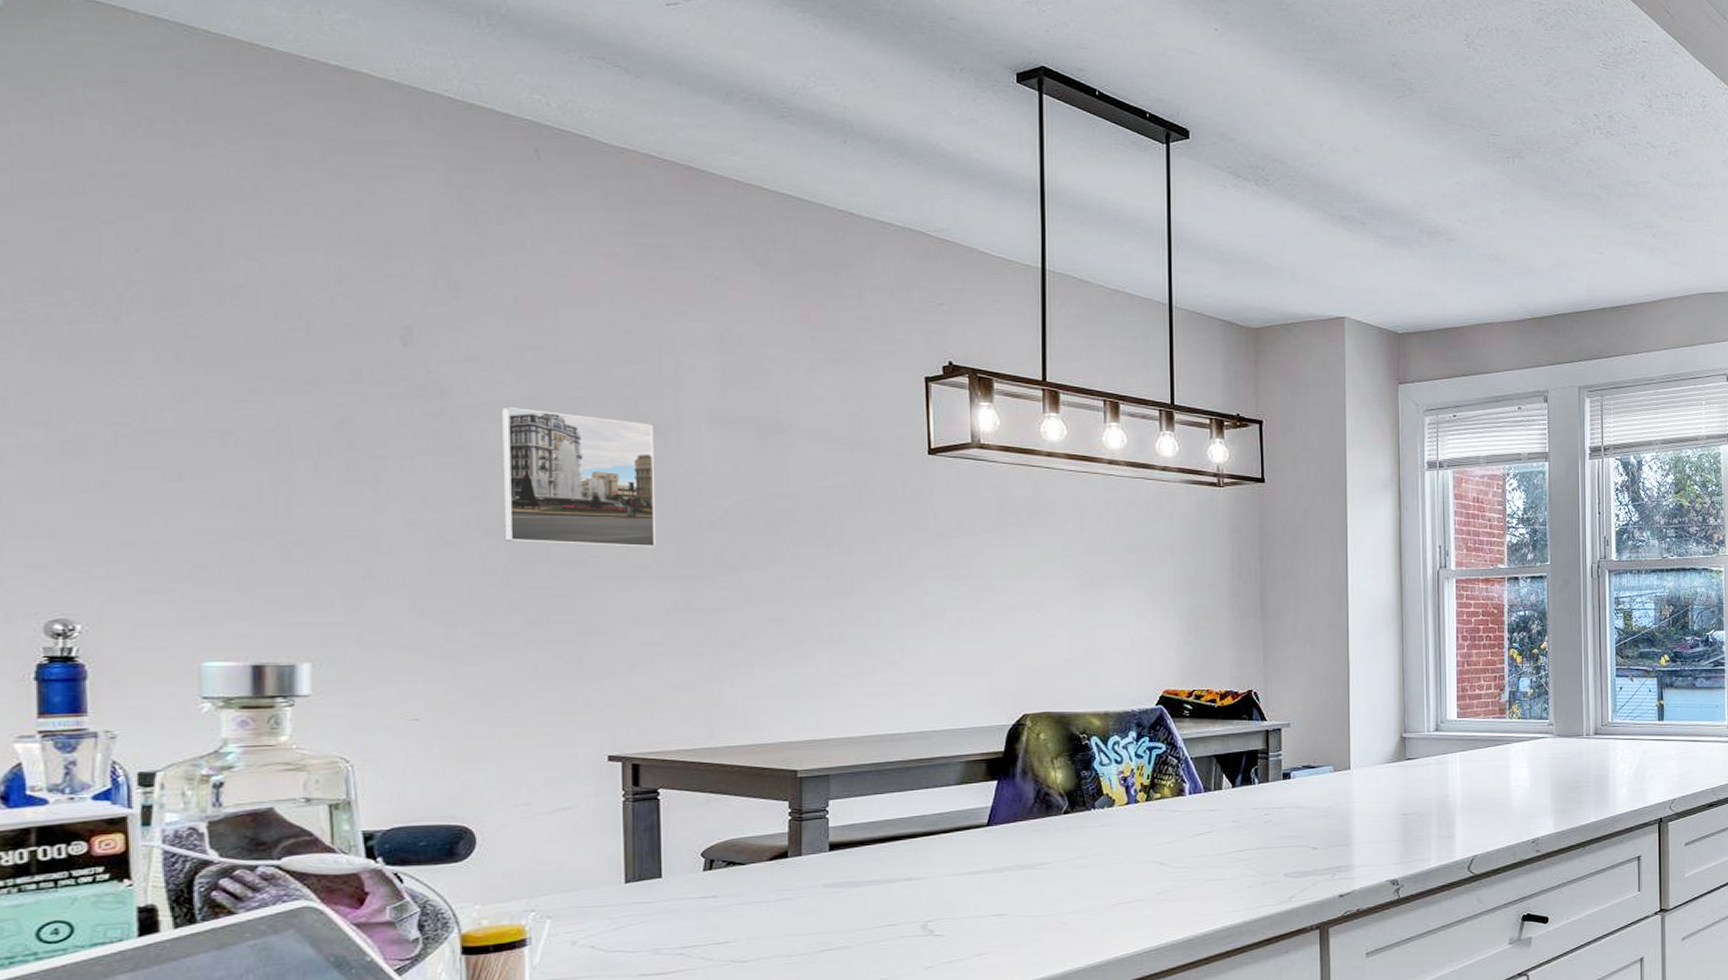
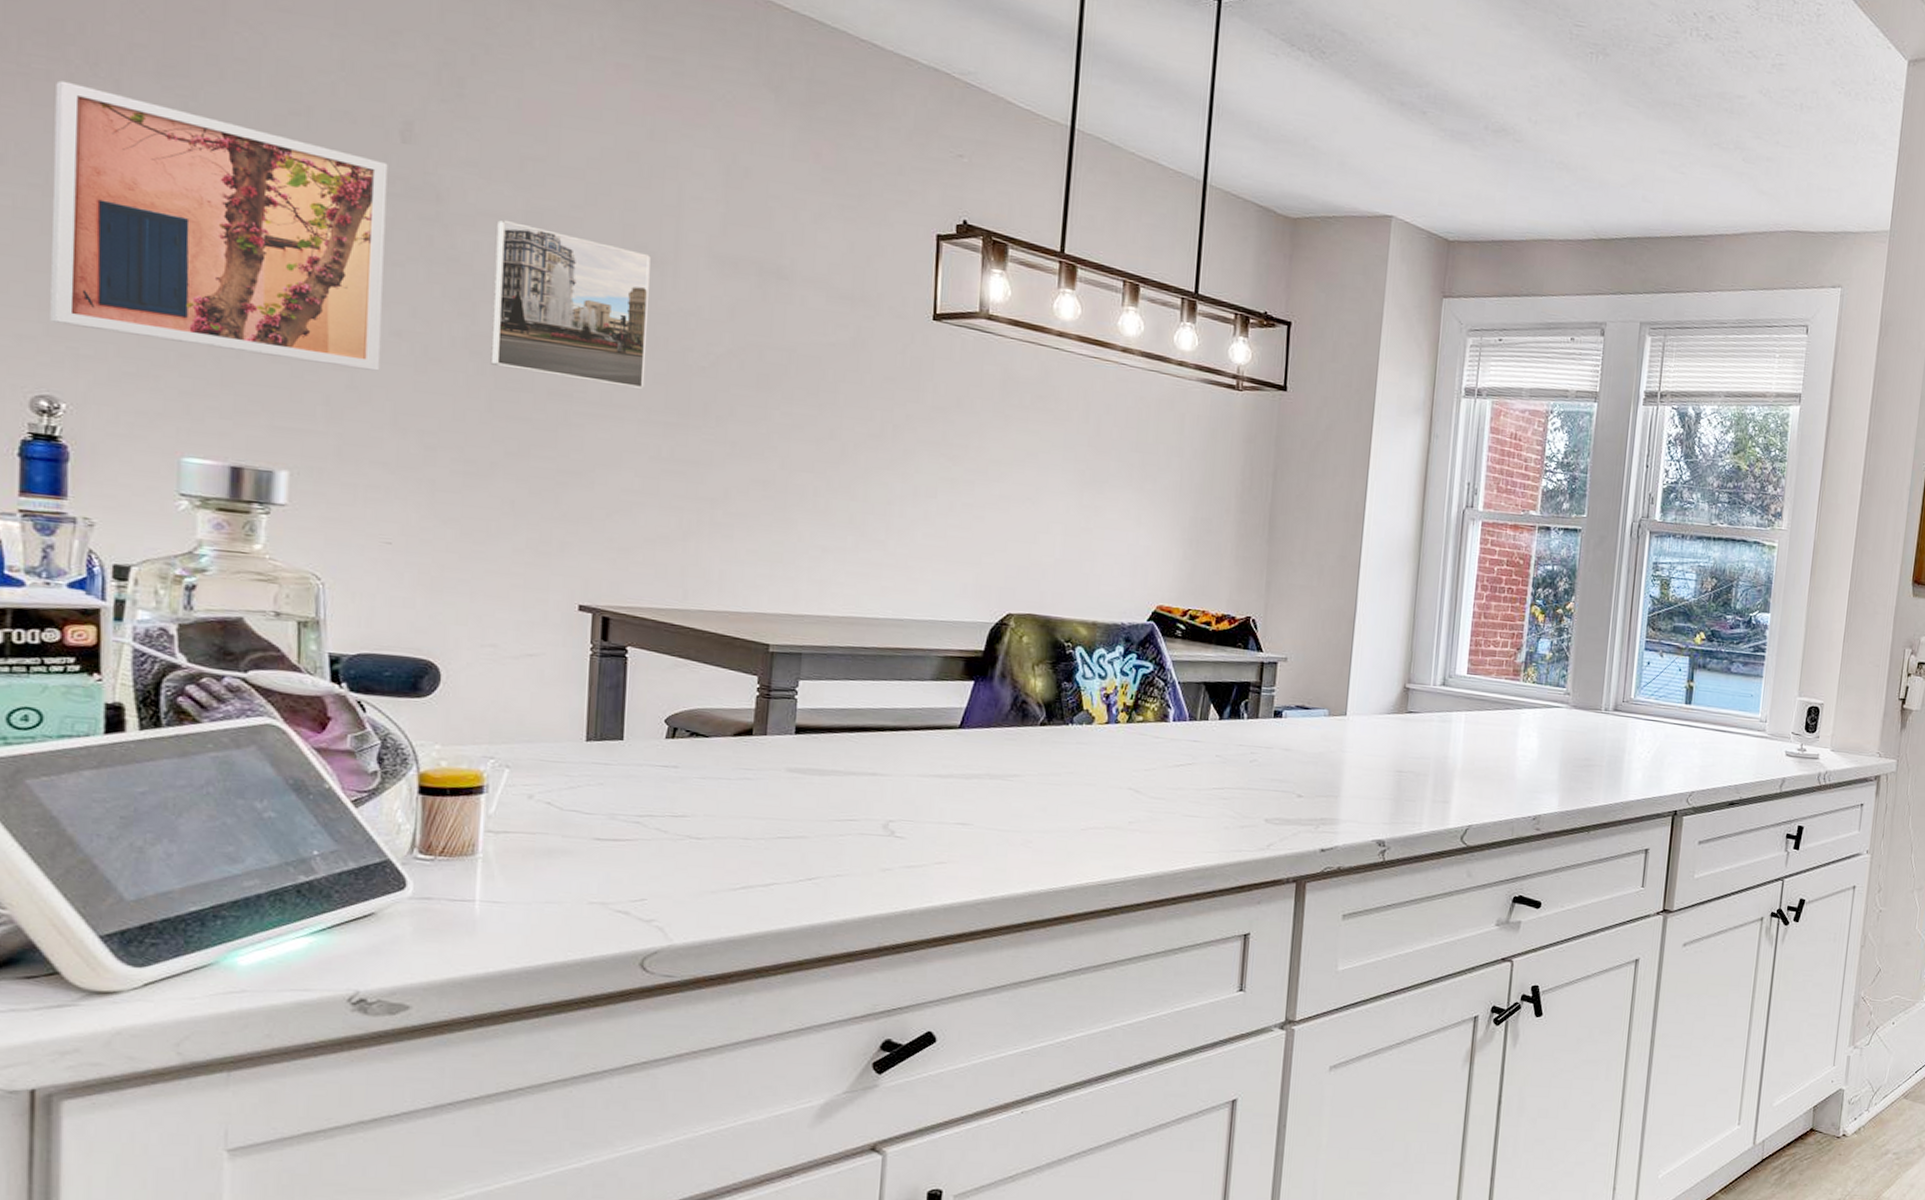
wall art: none [54,322,396,560] -> present [50,80,388,371]

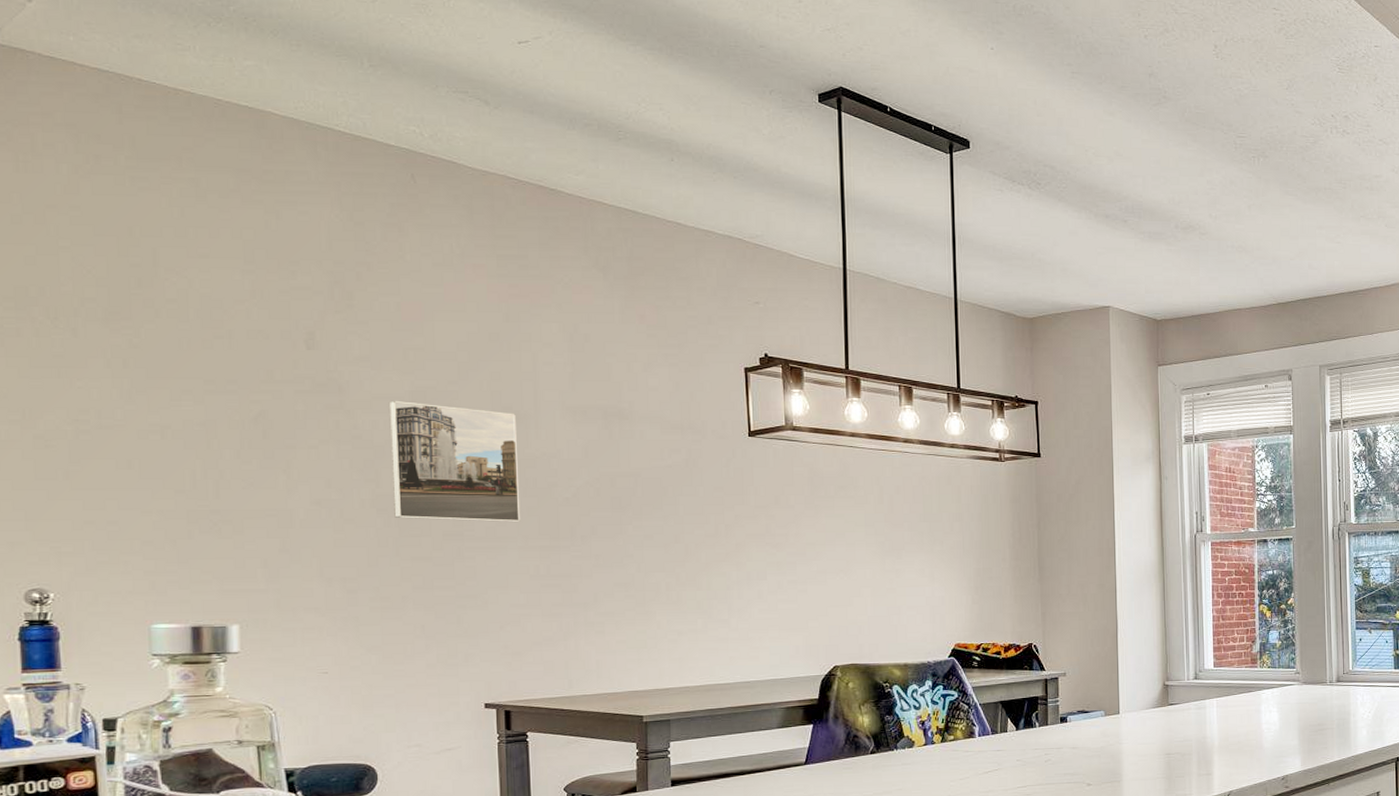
wall art: present [50,80,388,371] -> none [25,335,306,535]

